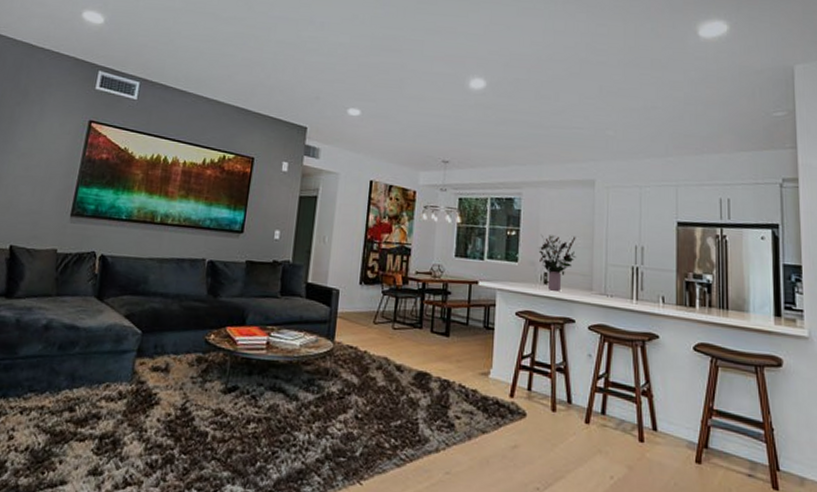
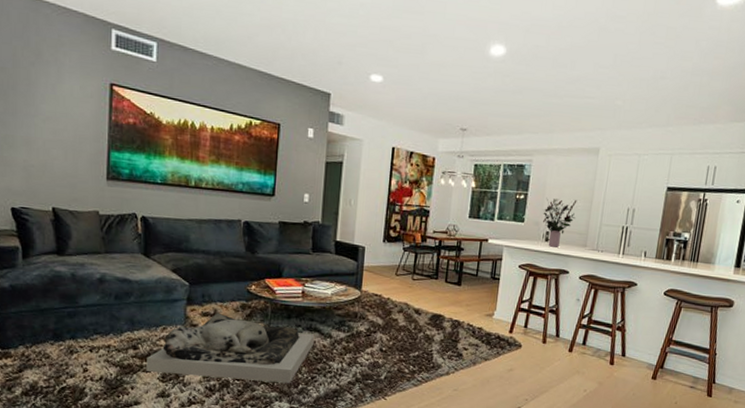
dog bed: none [80,367,279,459] -> present [146,312,315,383]

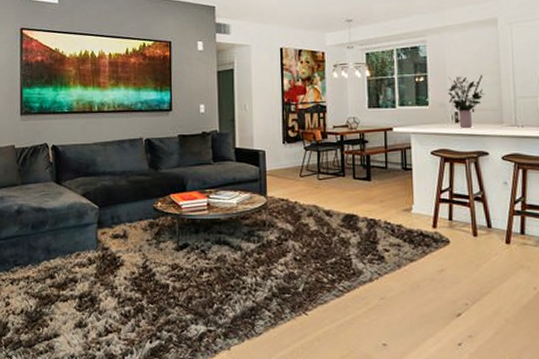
dog bed: present [146,312,315,383] -> none [63,233,225,303]

